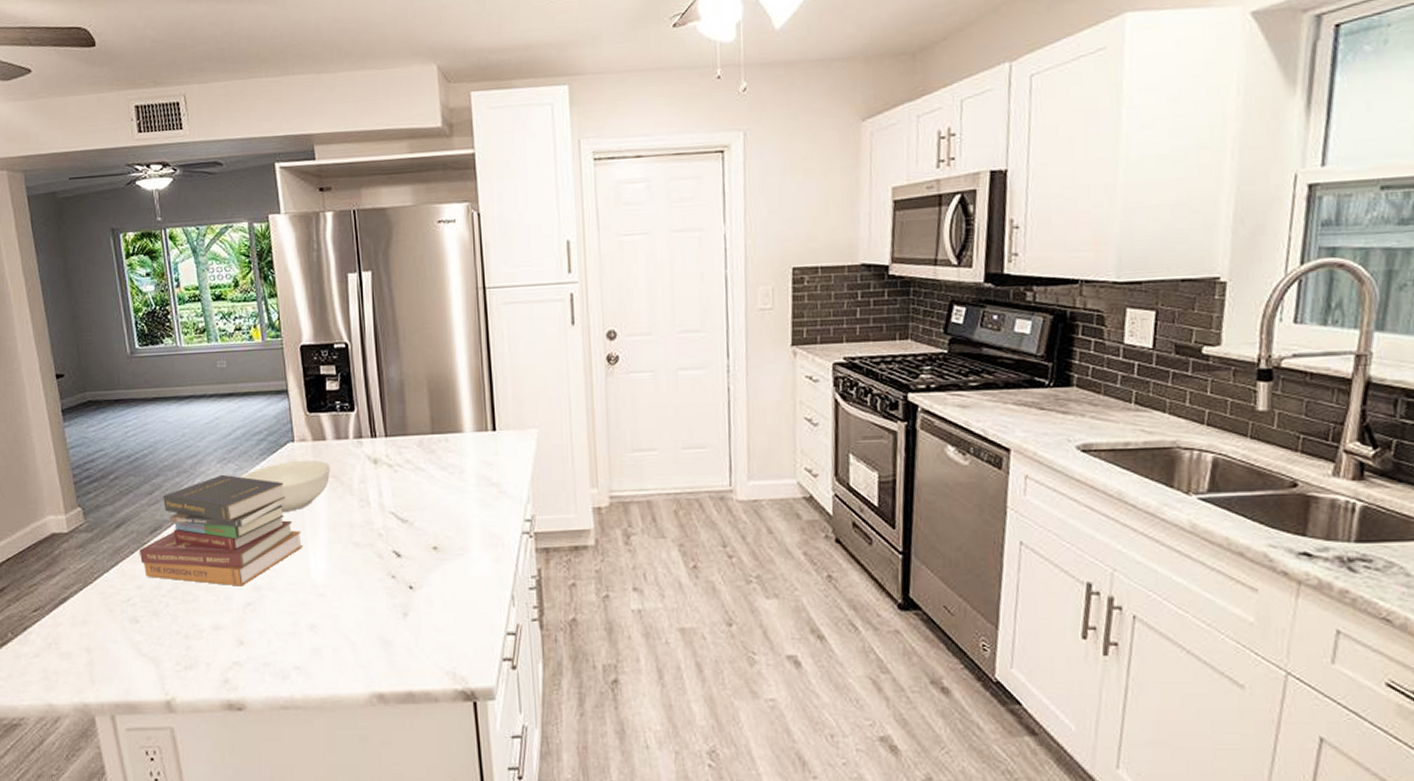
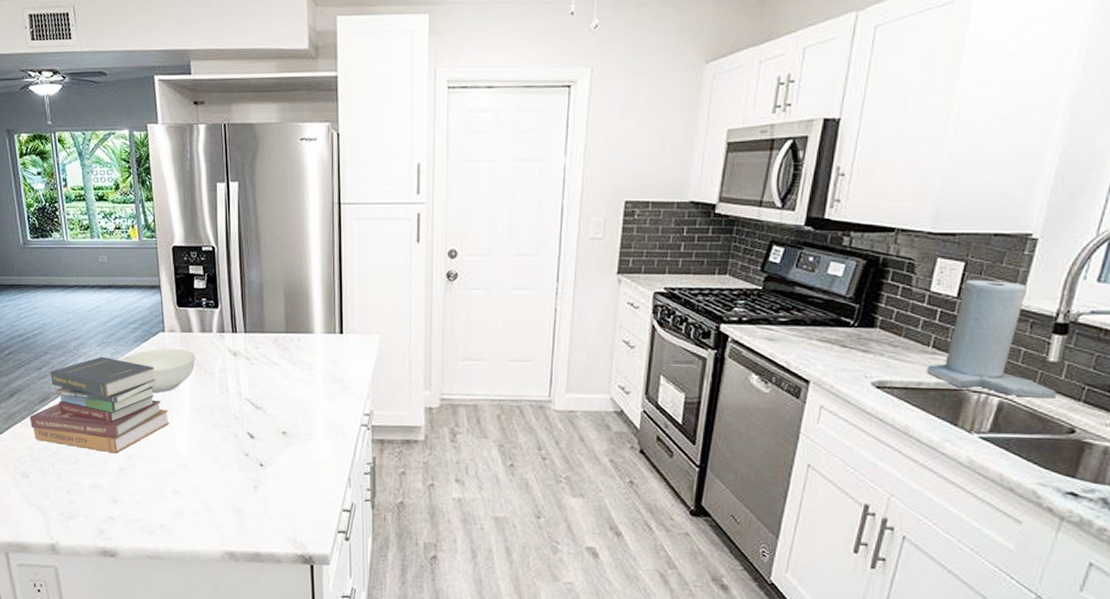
paper towel: none [1132,328,1271,452] -> present [926,279,1056,398]

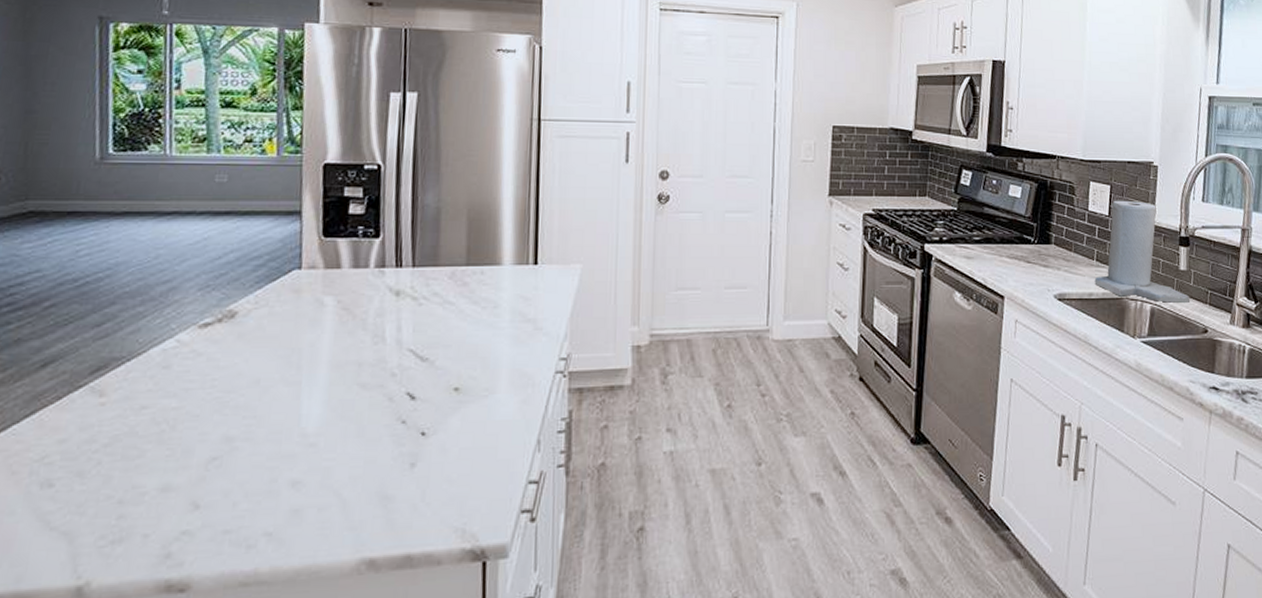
books: present [29,356,170,454] -> none [69,304,296,438]
bowl: present [119,348,196,393] -> none [228,289,343,348]

